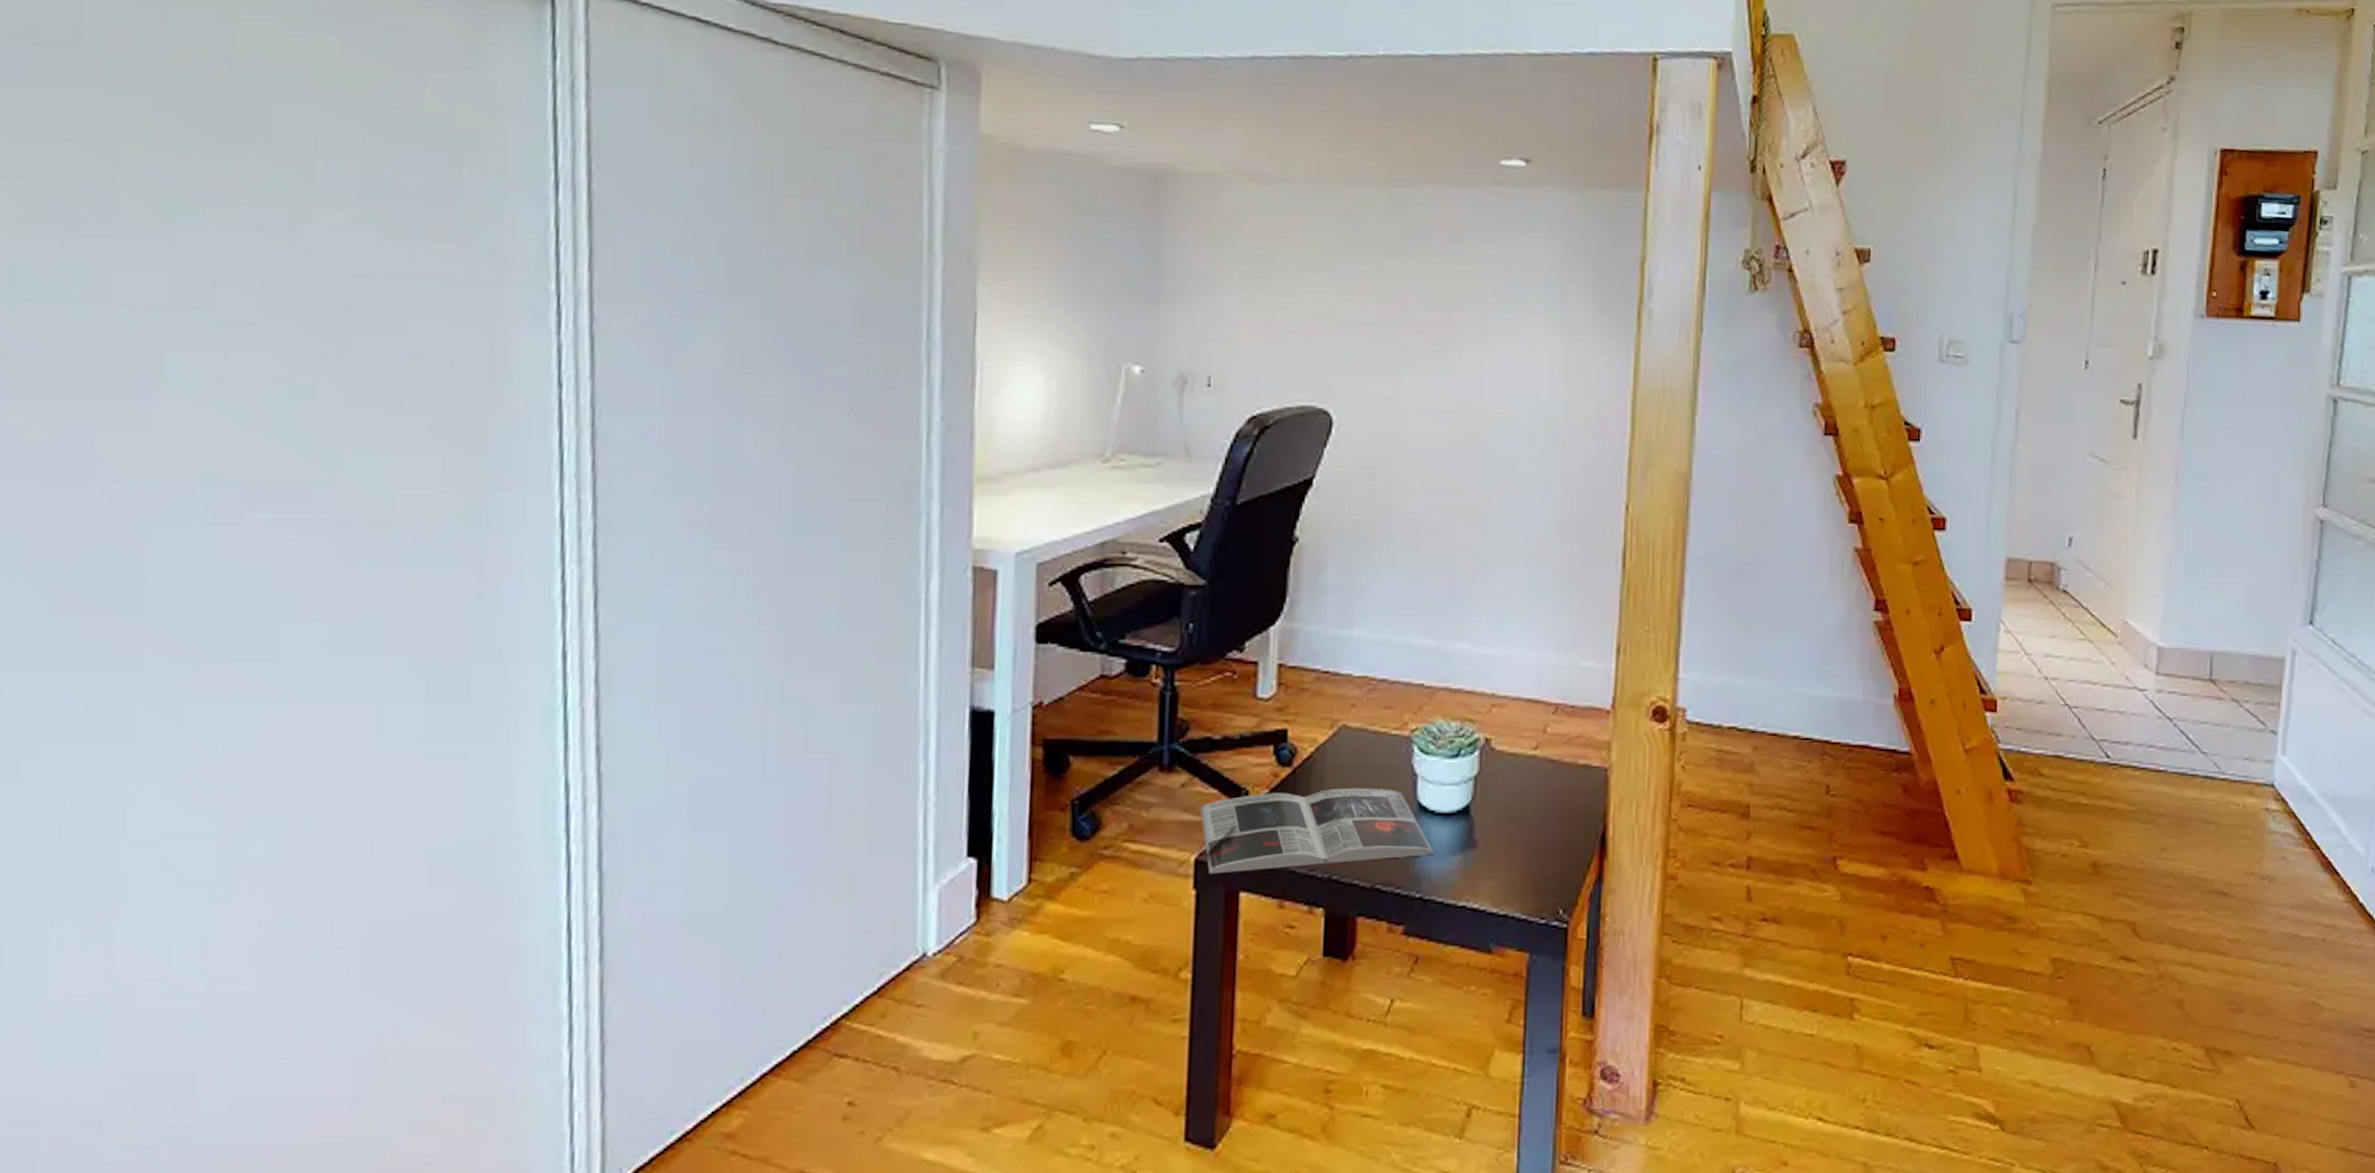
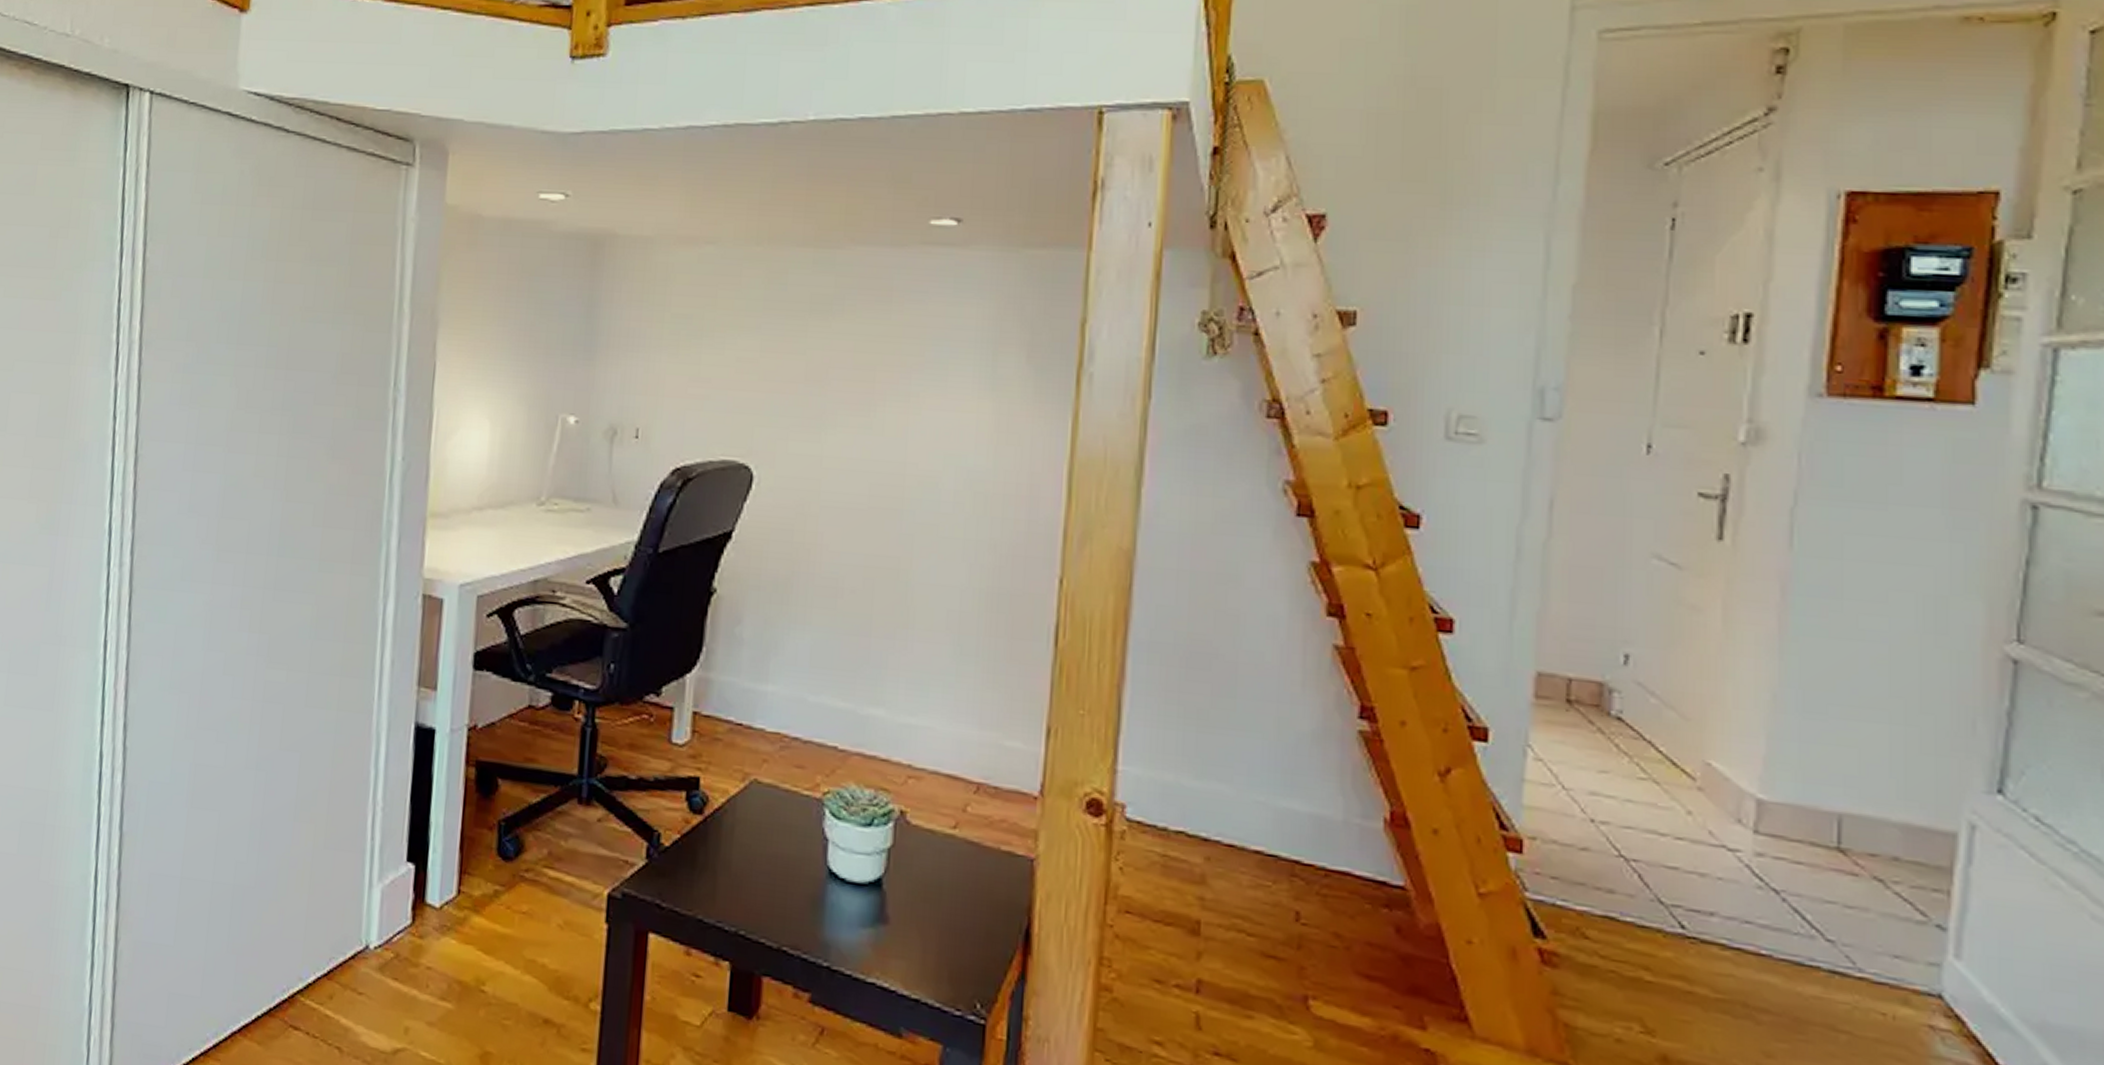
magazine: present [1200,787,1435,875] -> none [614,837,844,925]

